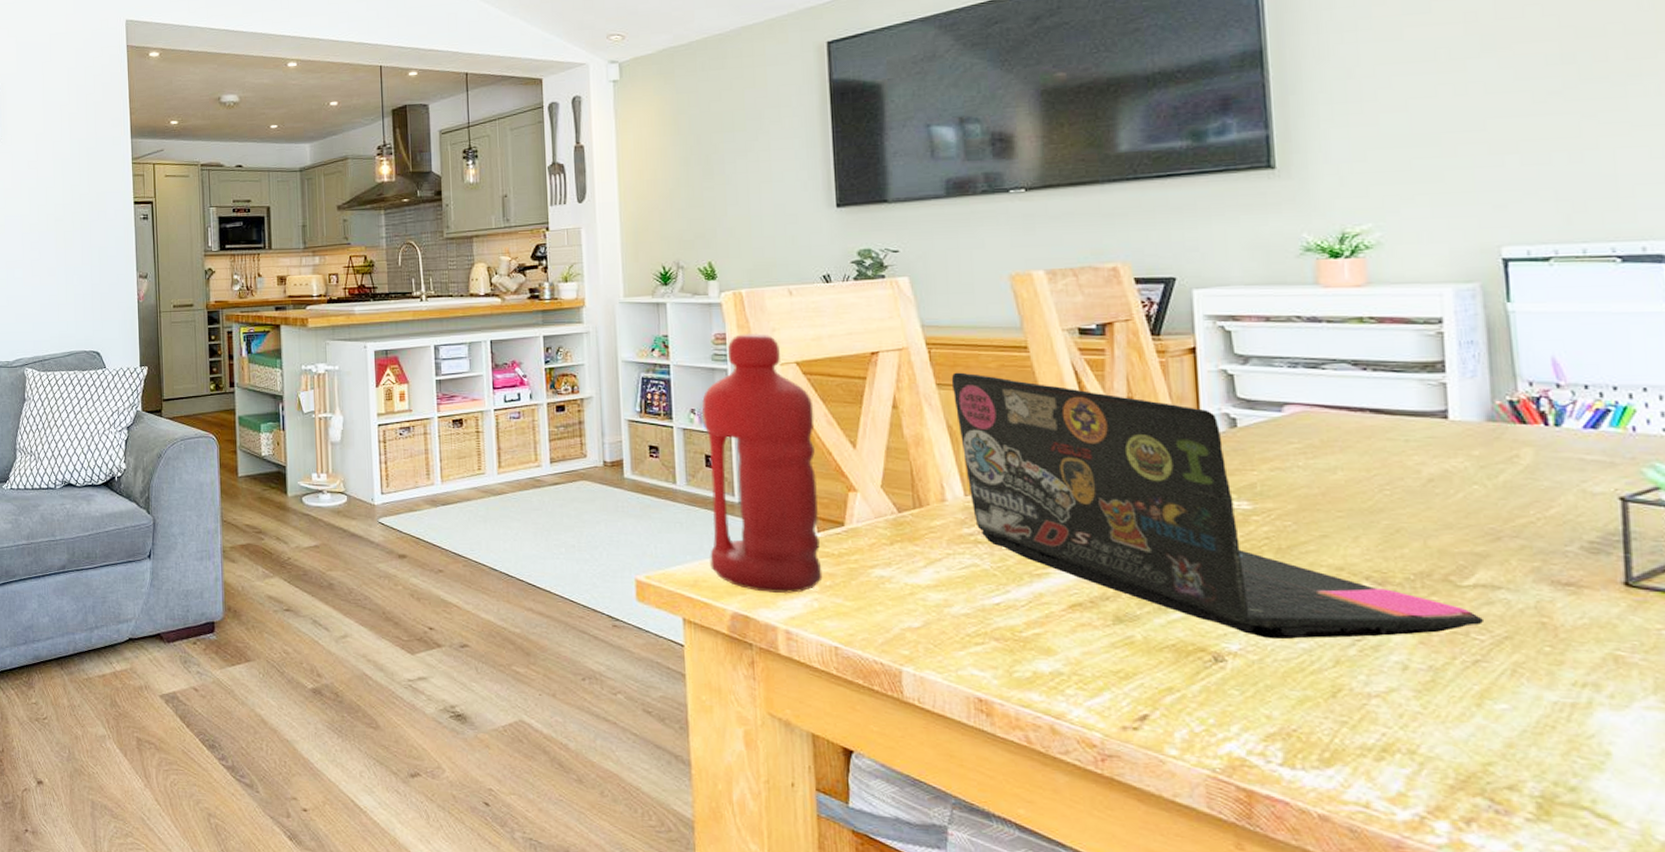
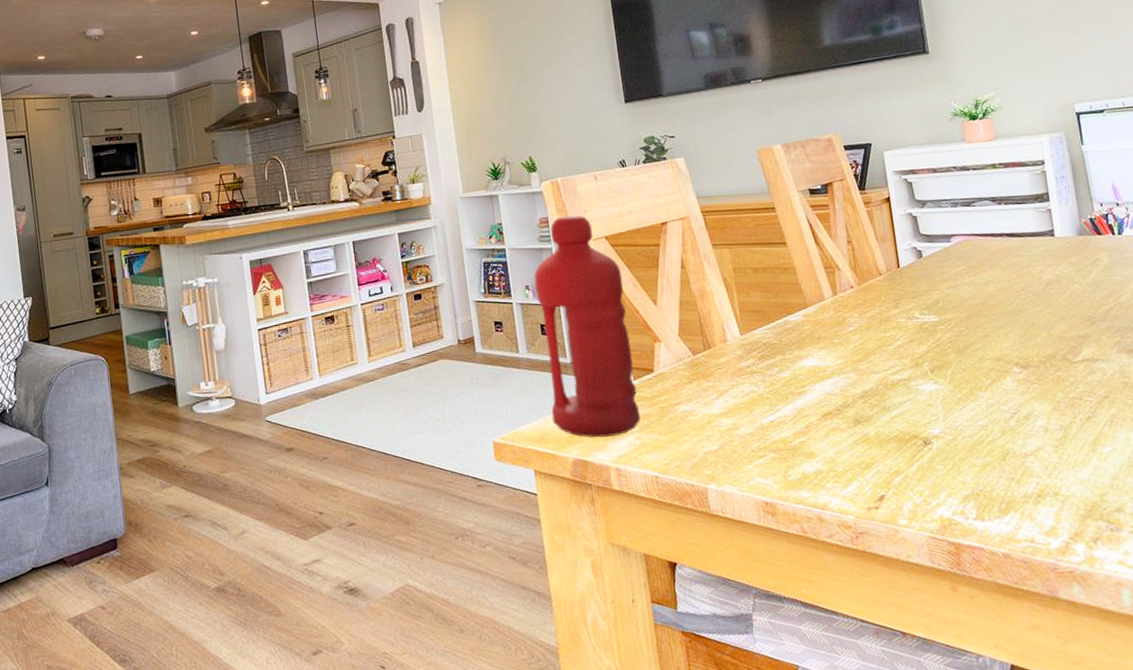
laptop: present [951,372,1485,639] -> none [722,233,1091,421]

